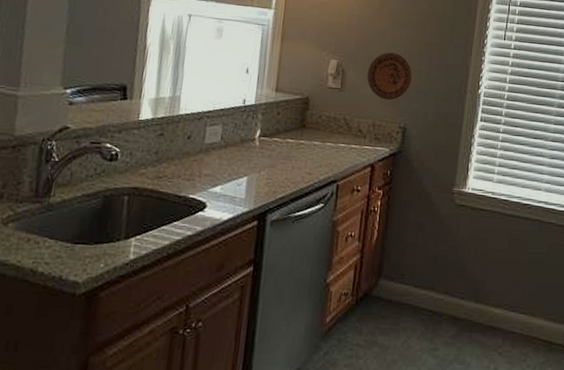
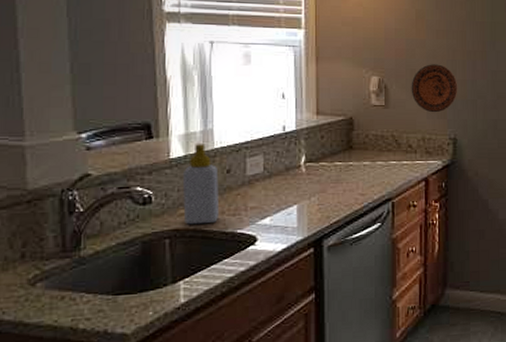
soap bottle: none [144,108,180,186] -> present [182,144,220,225]

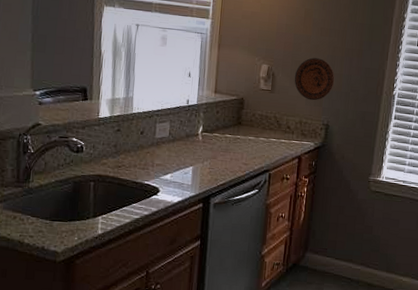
soap bottle: present [182,144,220,225] -> none [106,108,134,174]

